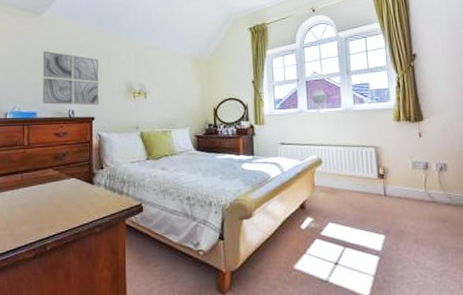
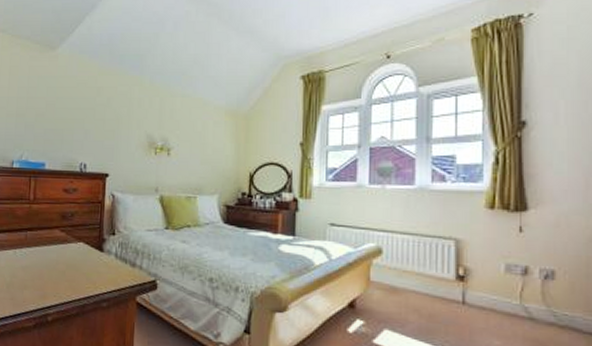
wall art: present [42,50,99,106] -> none [52,92,118,160]

